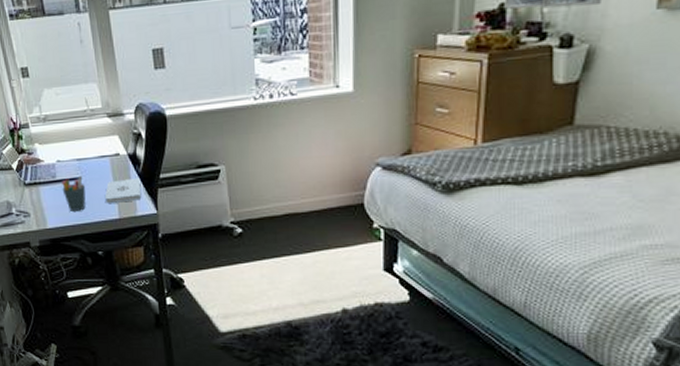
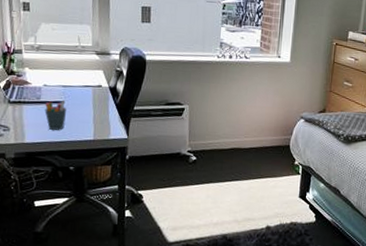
notepad: present [105,177,142,203] -> none [83,107,117,127]

